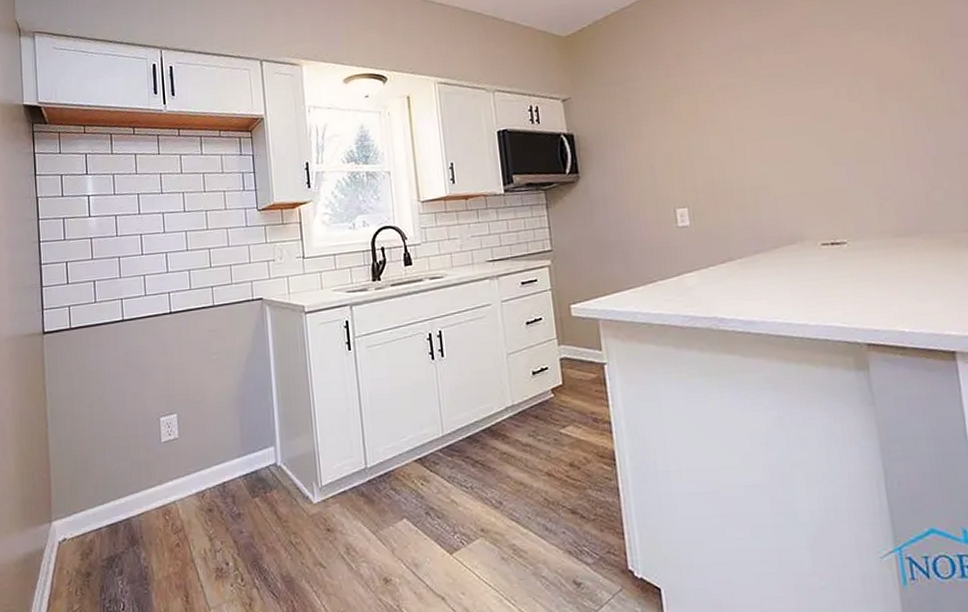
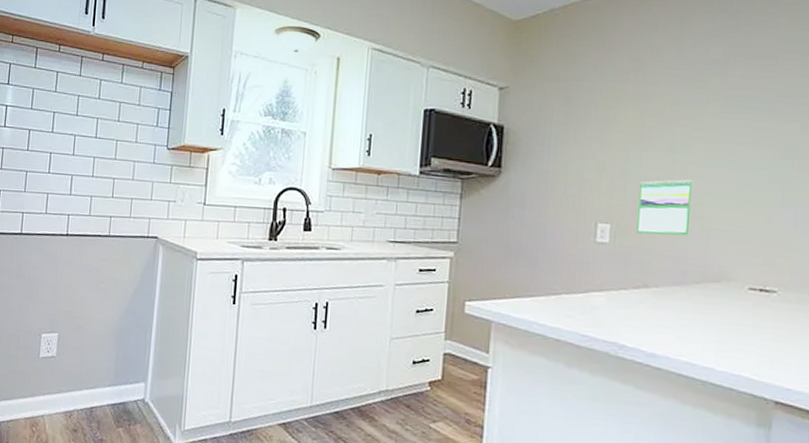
calendar: none [706,155,760,212] -> present [637,179,693,236]

